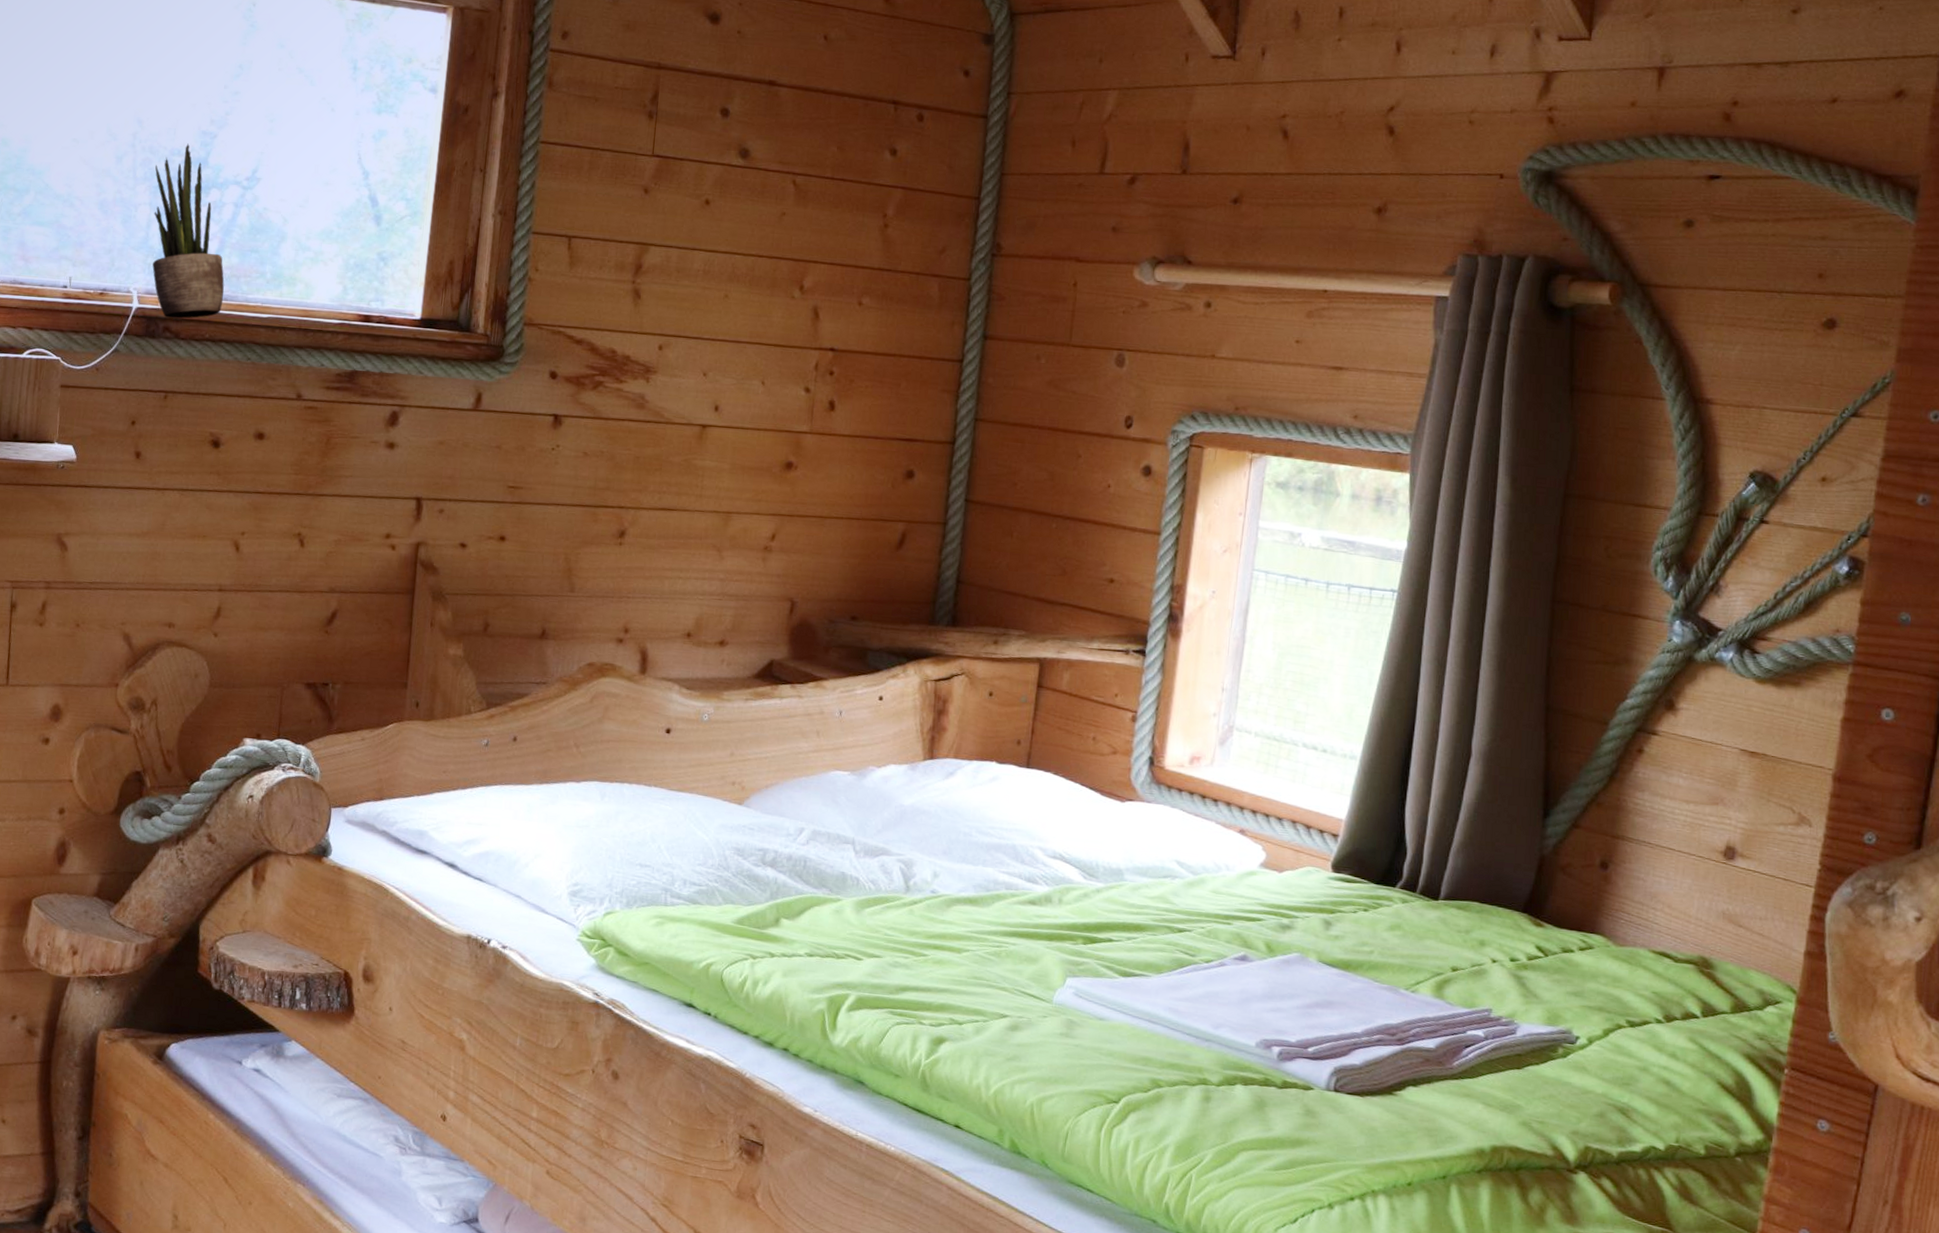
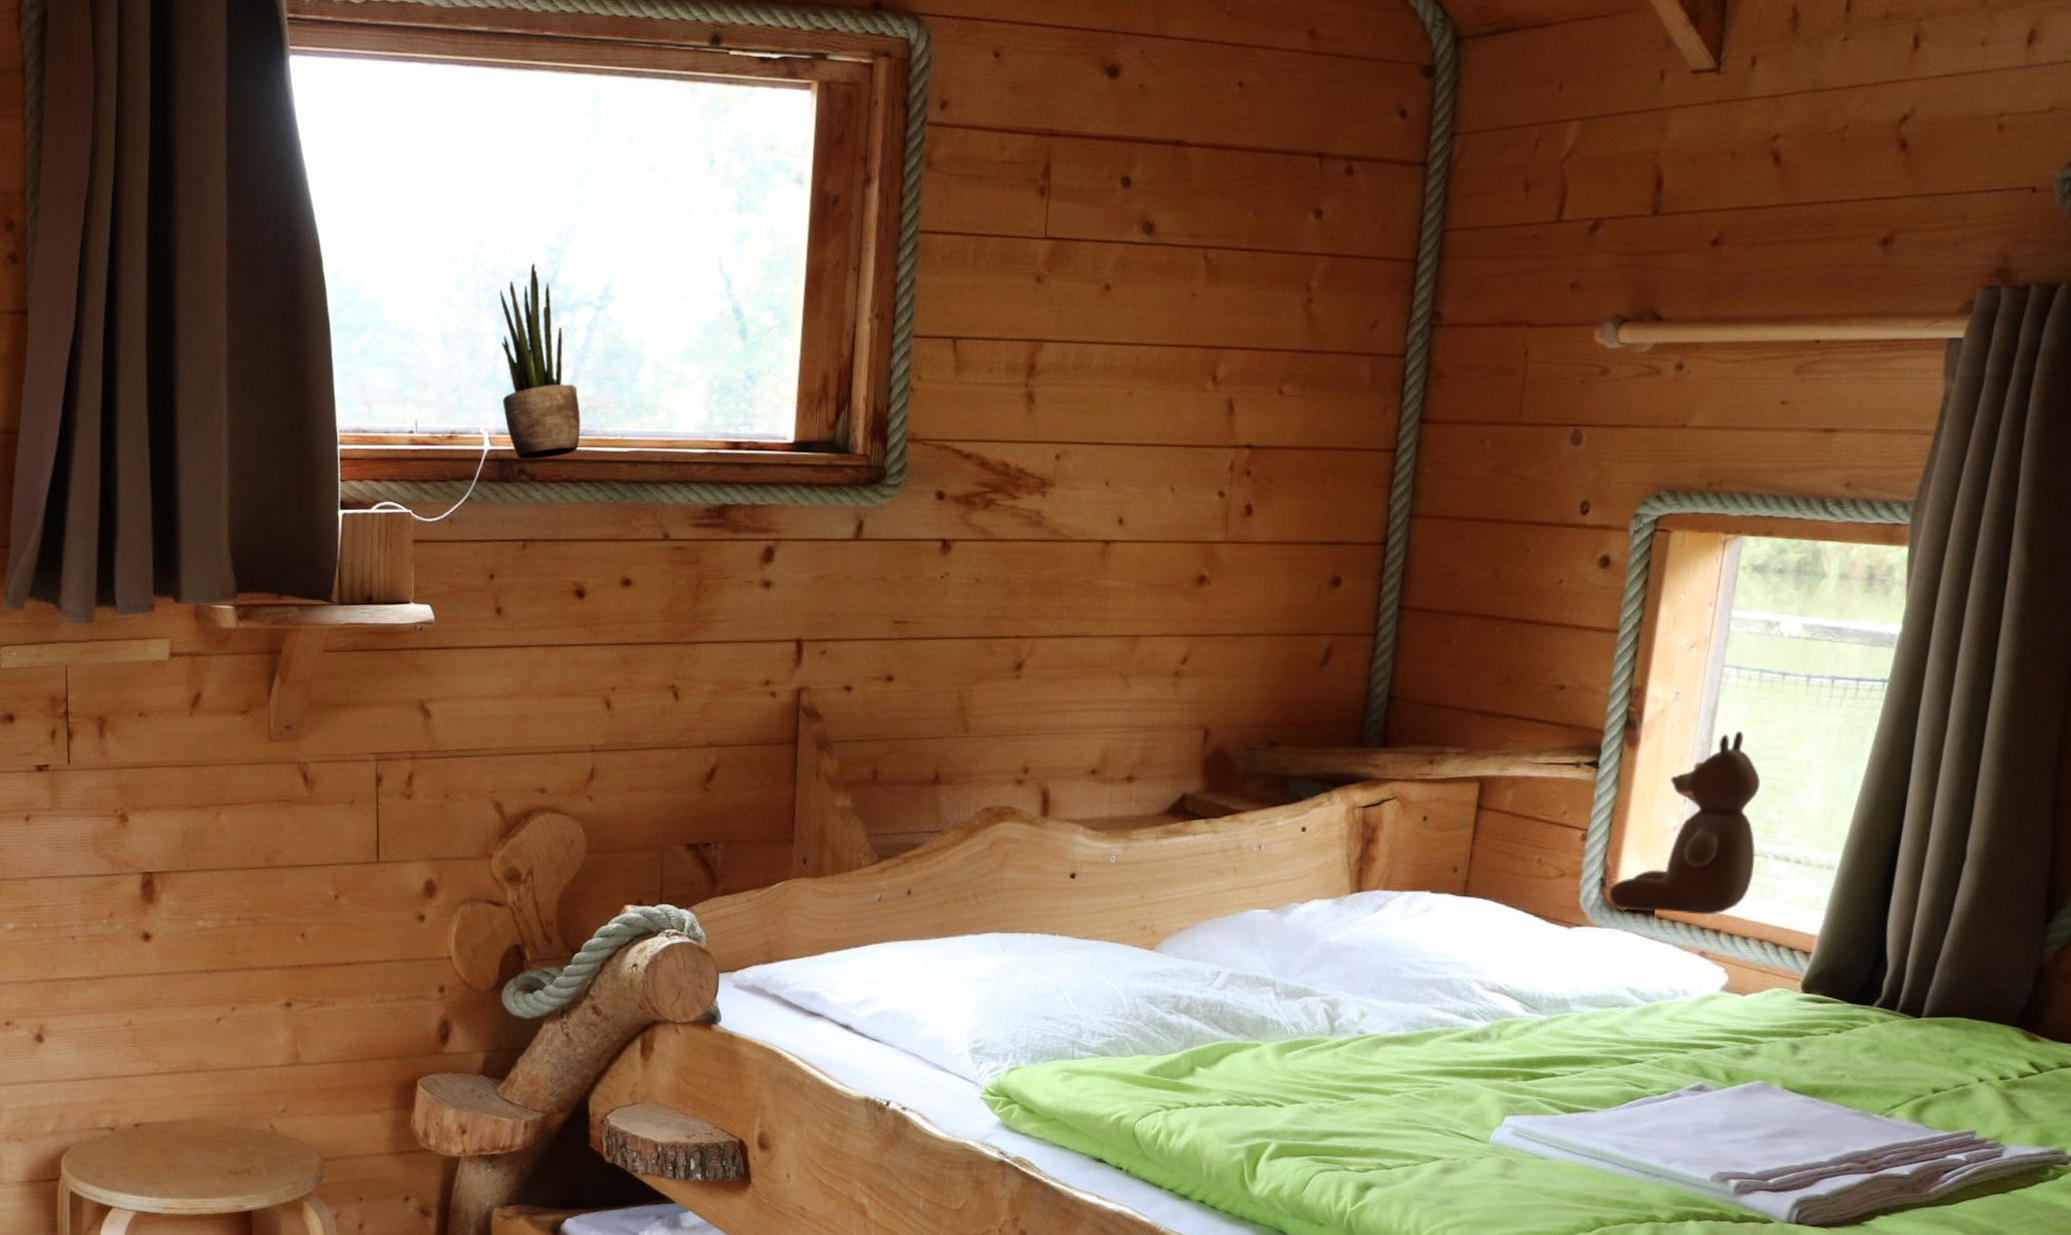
stuffed animal: none [1157,629,1289,796] -> present [1609,731,1761,915]

